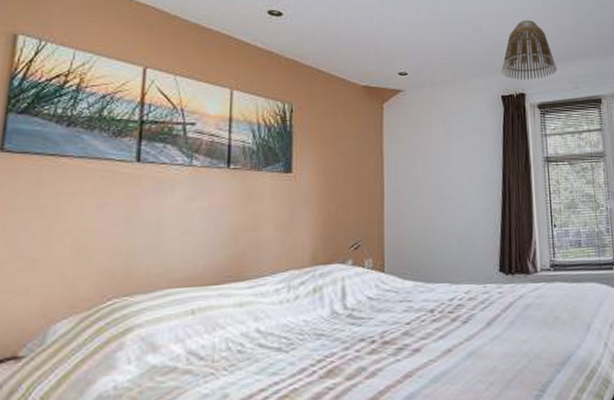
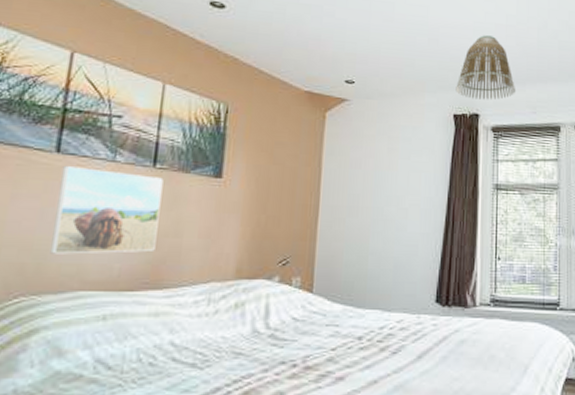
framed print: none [138,173,238,257] -> present [50,166,164,254]

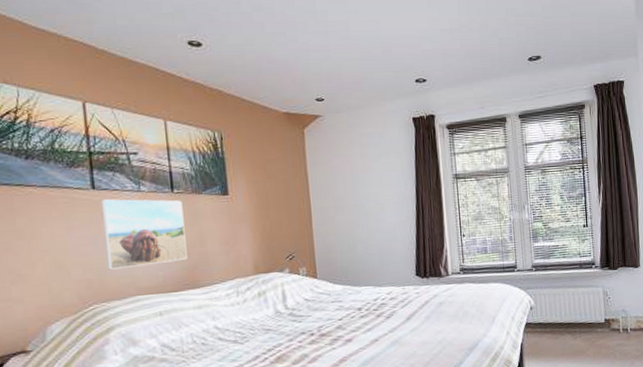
lamp shade: present [455,35,516,100] -> none [411,41,465,102]

